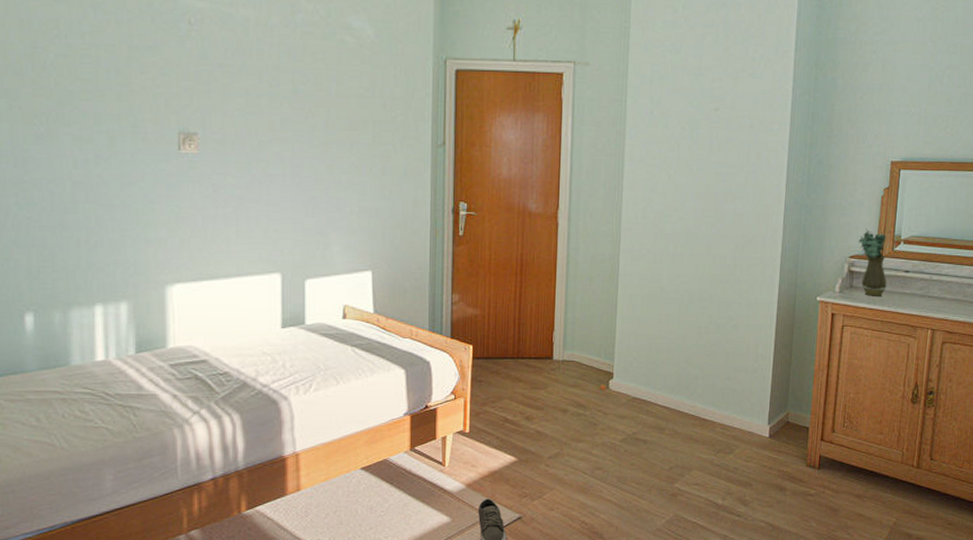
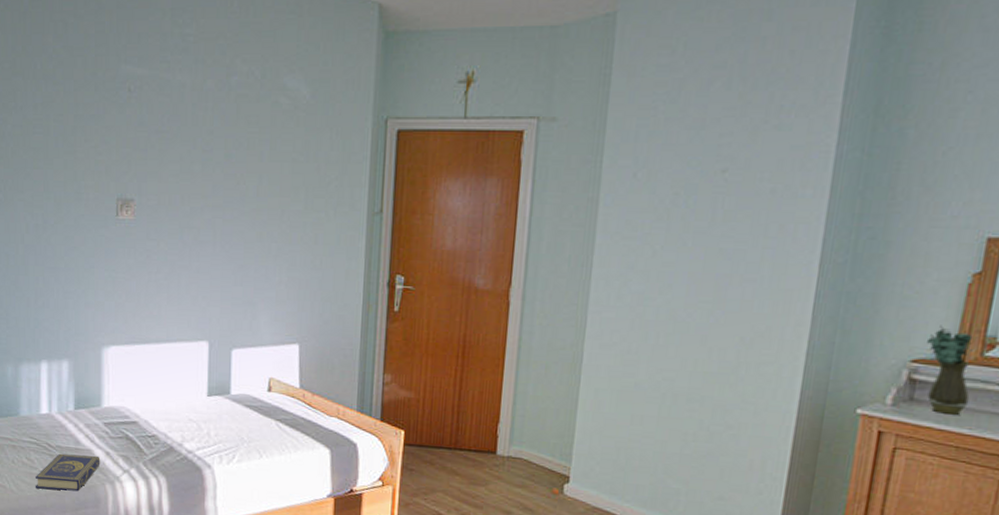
book: none [91,400,167,442] -> present [36,453,101,492]

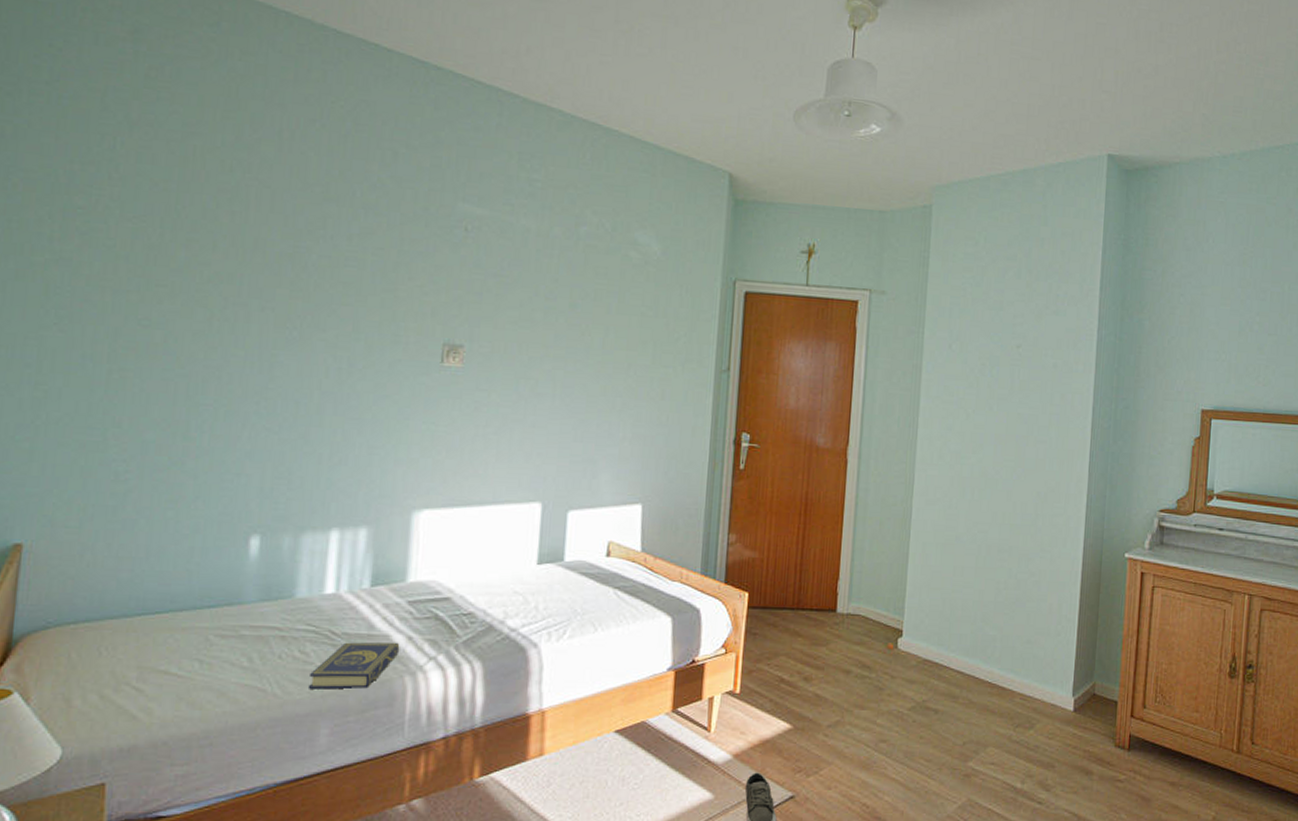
vase: present [927,325,973,415] -> none [1169,480,1200,555]

